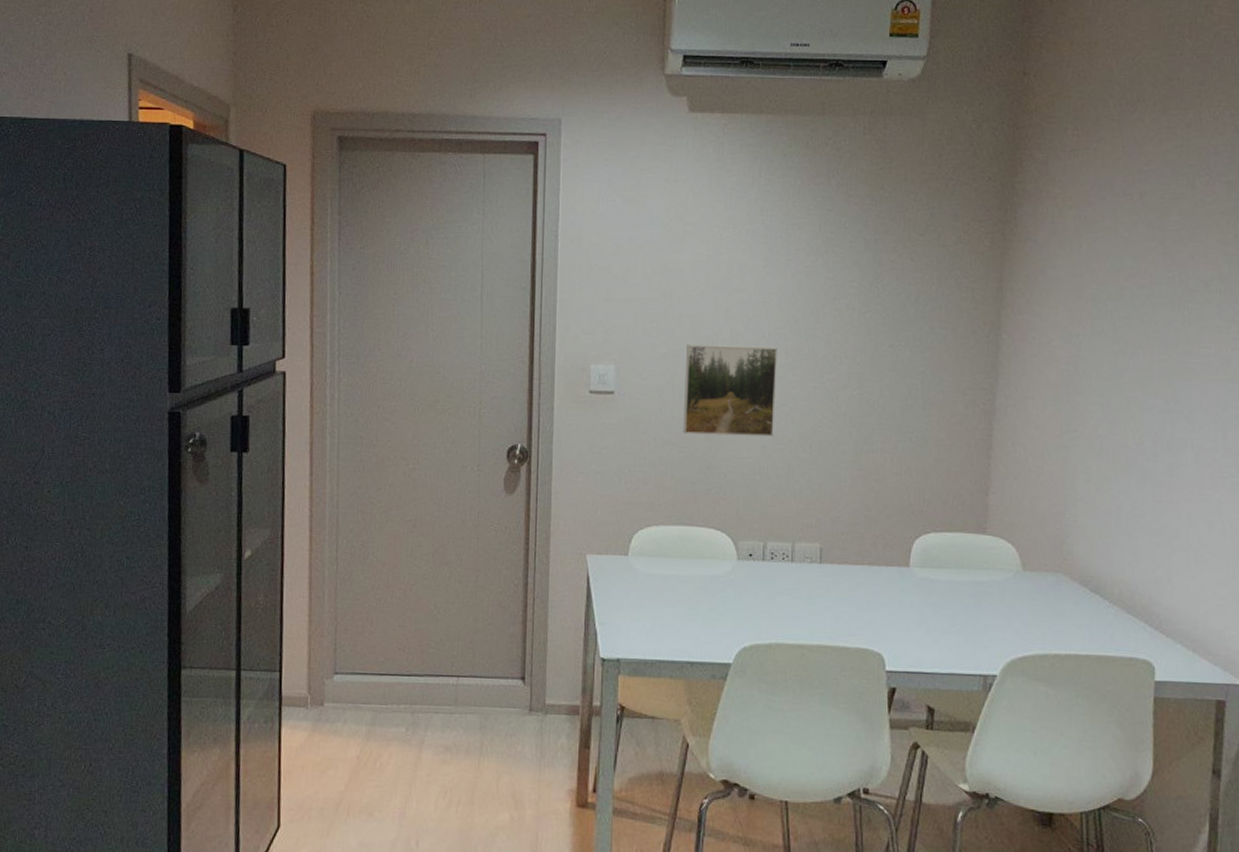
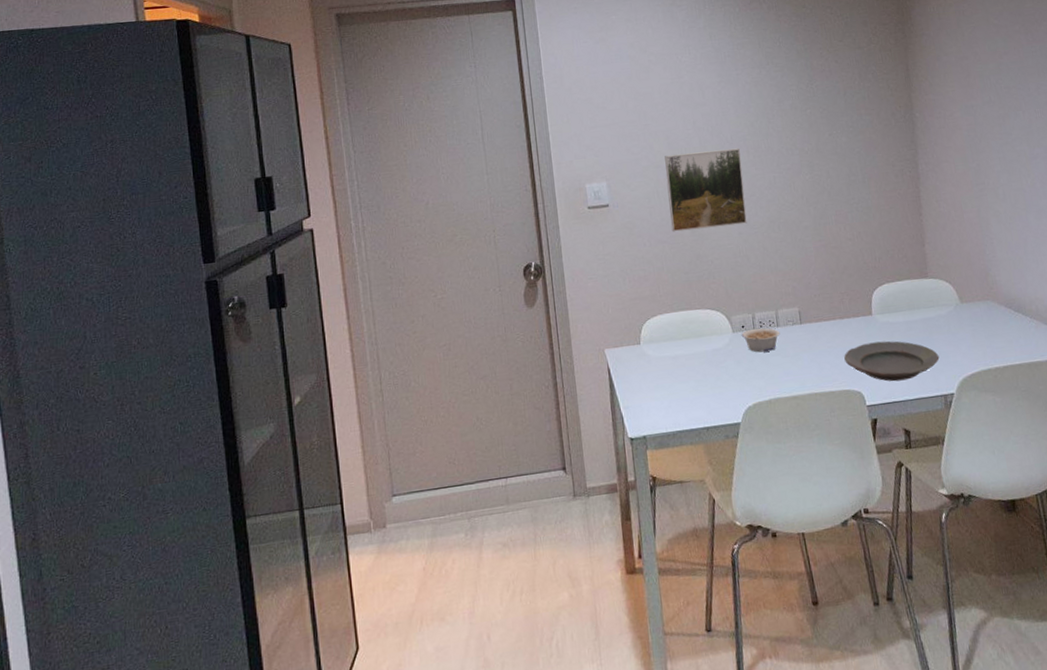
legume: none [747,559,794,588] -> present [741,328,780,353]
plate: none [867,598,985,650] -> present [844,341,940,382]

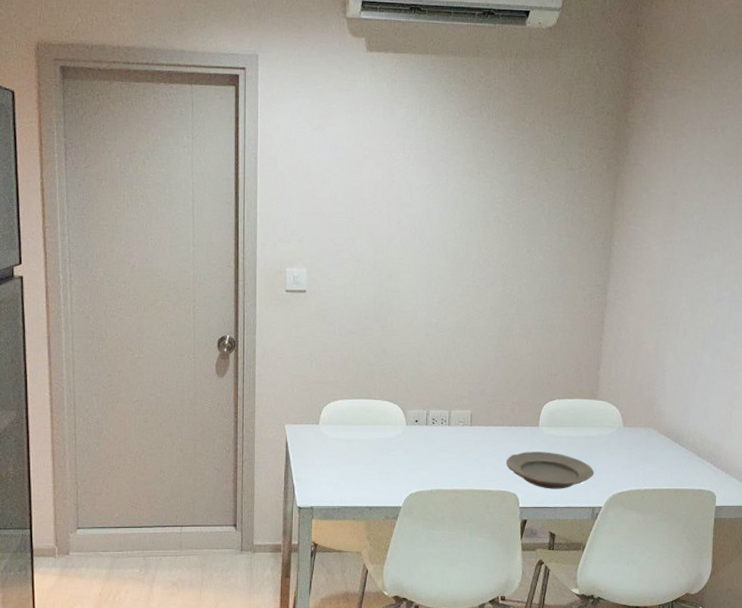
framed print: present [664,148,747,232] -> none [362,251,439,326]
legume: present [741,328,780,353] -> none [414,424,450,447]

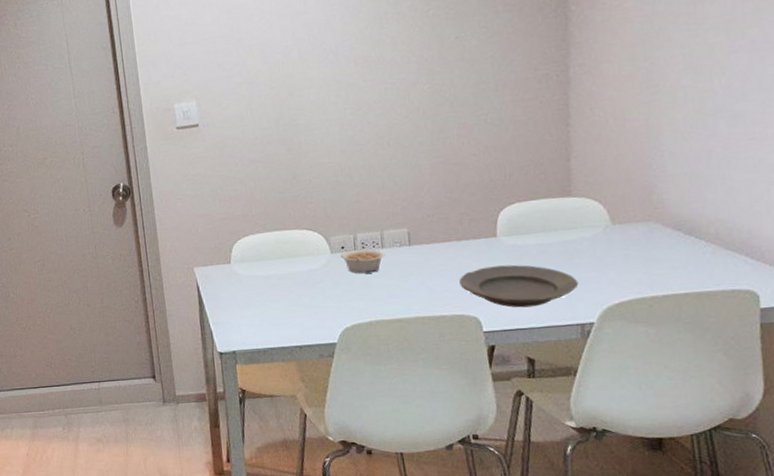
legume: none [414,424,450,447] -> present [340,249,385,274]

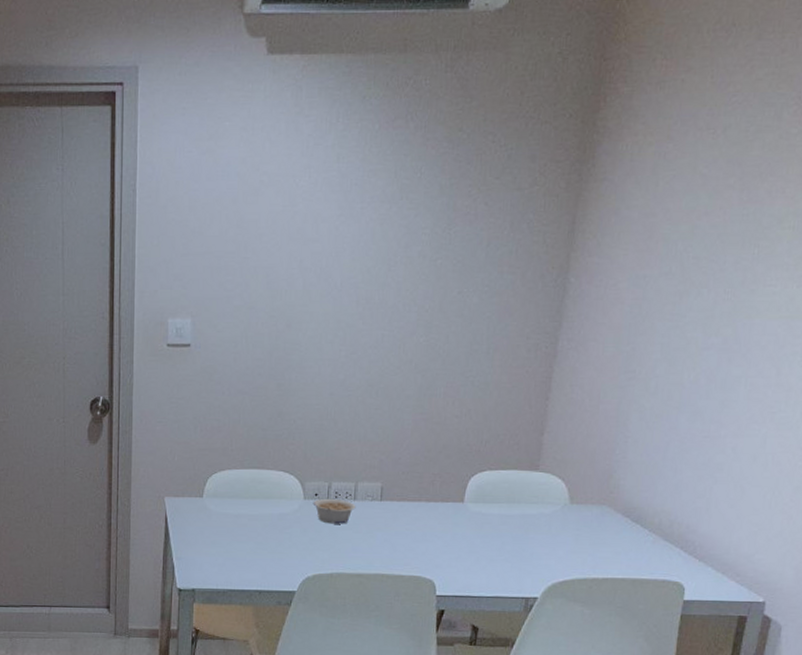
plate: present [459,264,579,308] -> none [422,531,531,576]

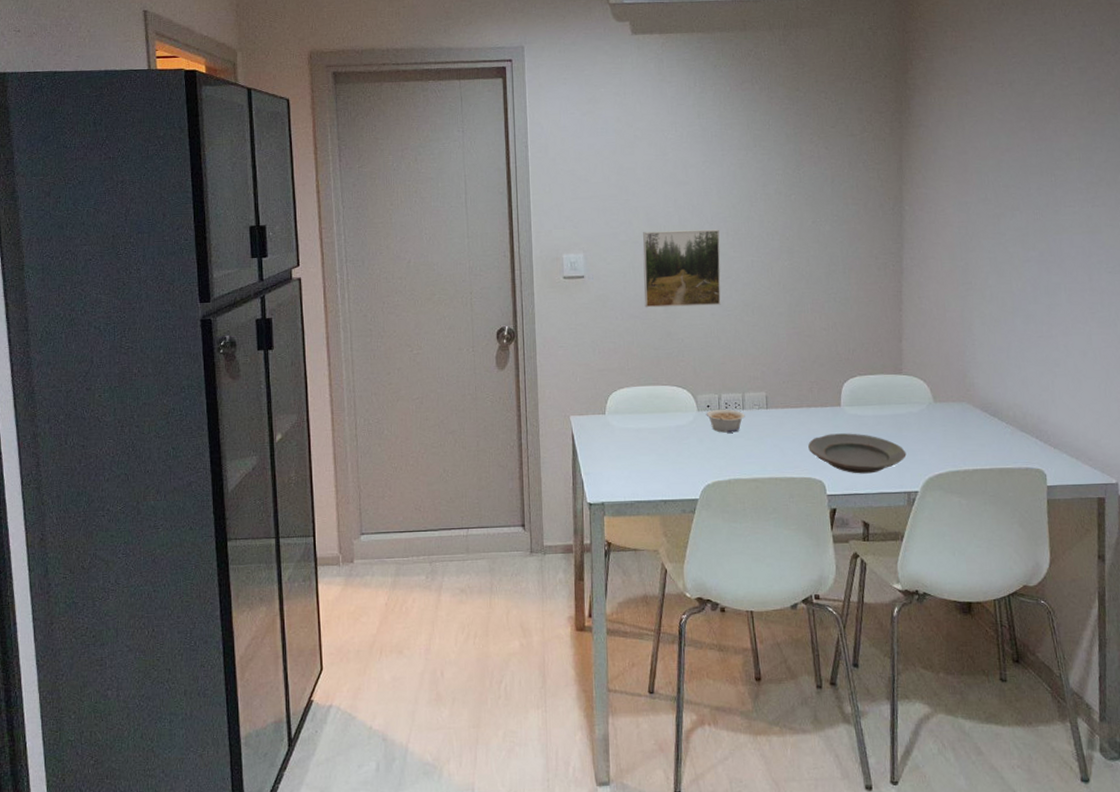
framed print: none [255,296,348,384] -> present [643,229,721,308]
plate: none [422,531,531,576] -> present [808,433,907,474]

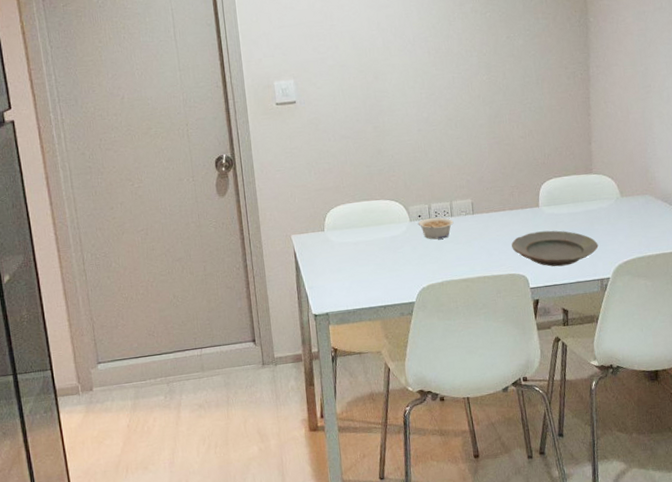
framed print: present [643,229,721,308] -> none [349,49,426,128]

